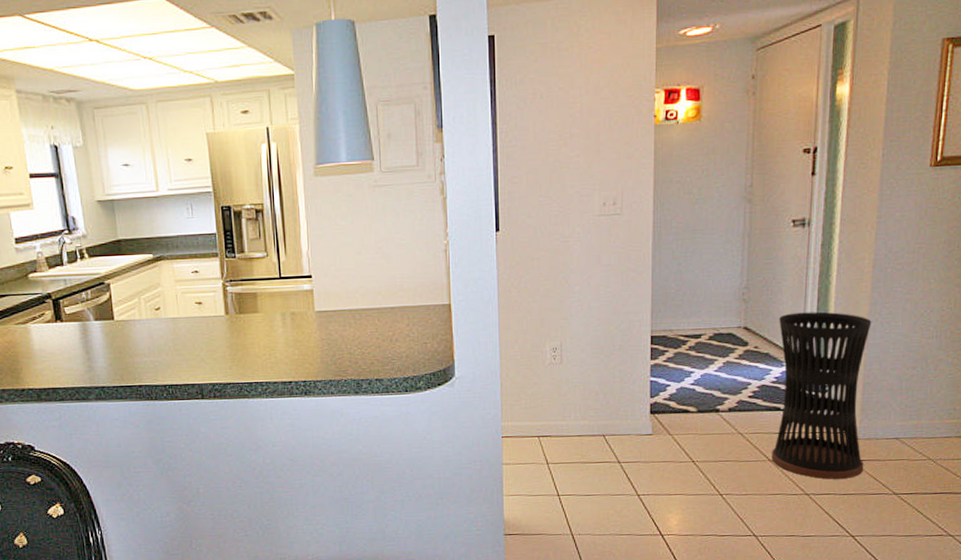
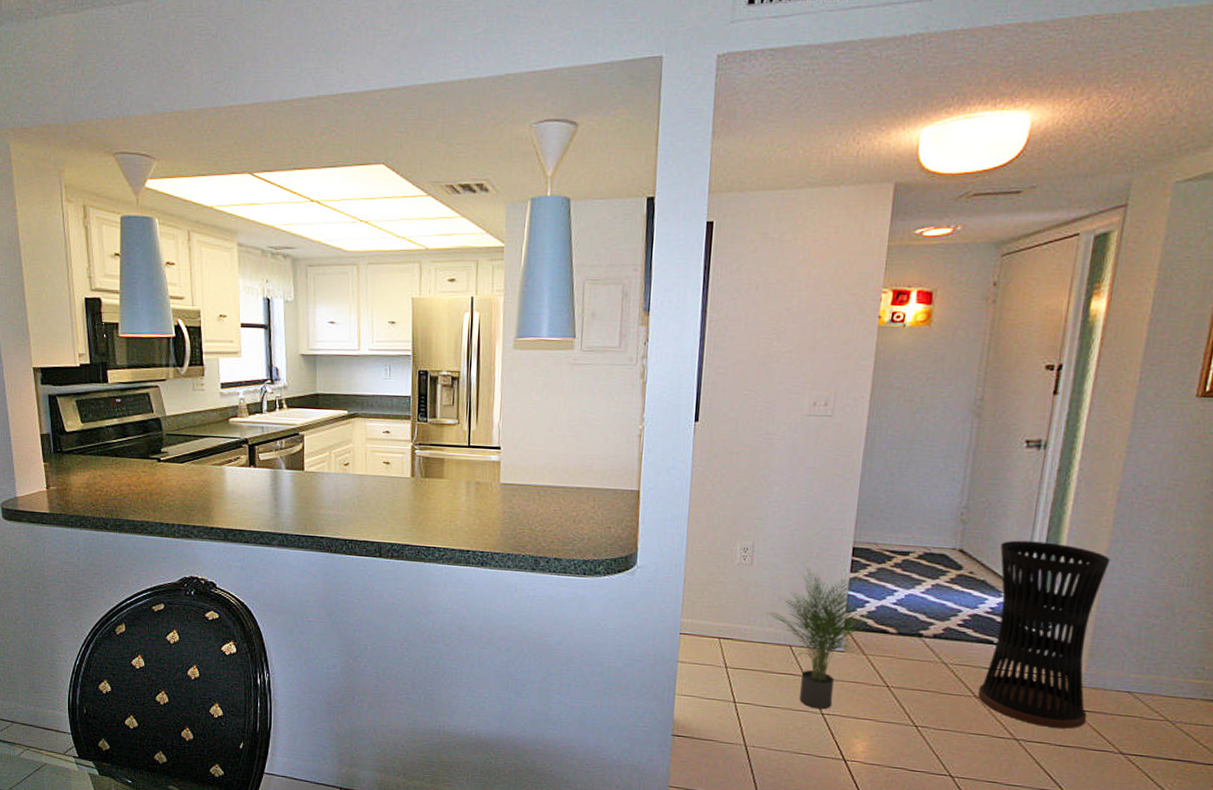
potted plant: none [580,358,673,491] -> present [767,567,871,710]

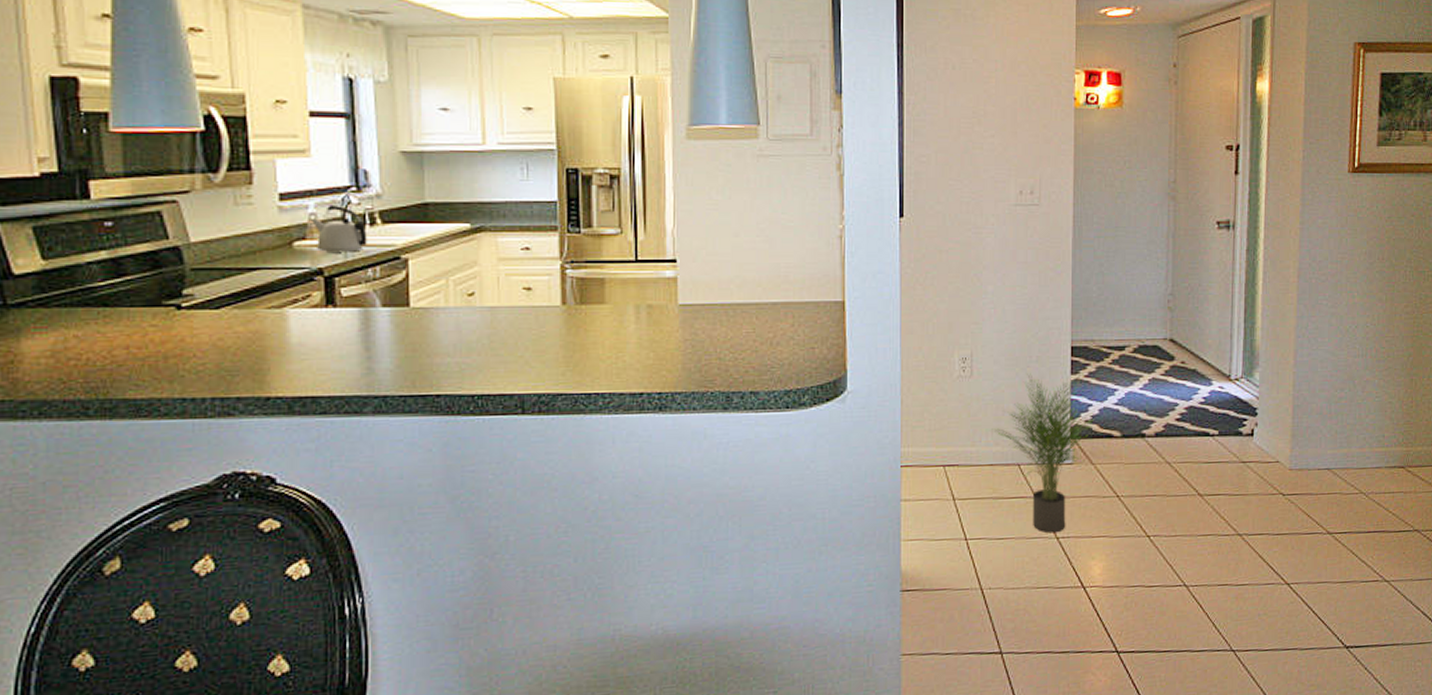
kettle: none [240,392,277,429] -> present [310,204,367,254]
umbrella stand: present [978,540,1110,729] -> none [1201,324,1299,517]

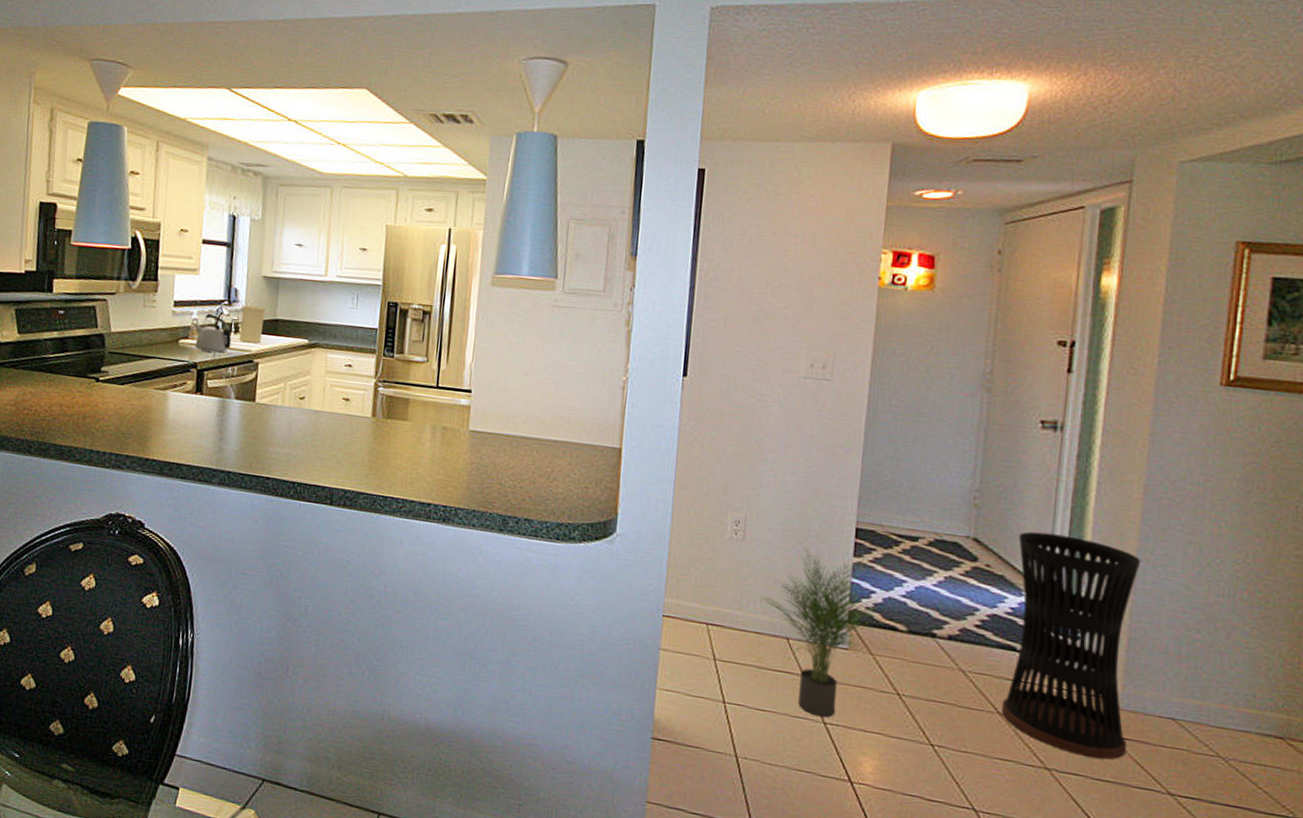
canister: none [377,189,410,235] -> present [239,305,266,343]
umbrella stand: none [1201,324,1299,517] -> present [1001,531,1141,760]

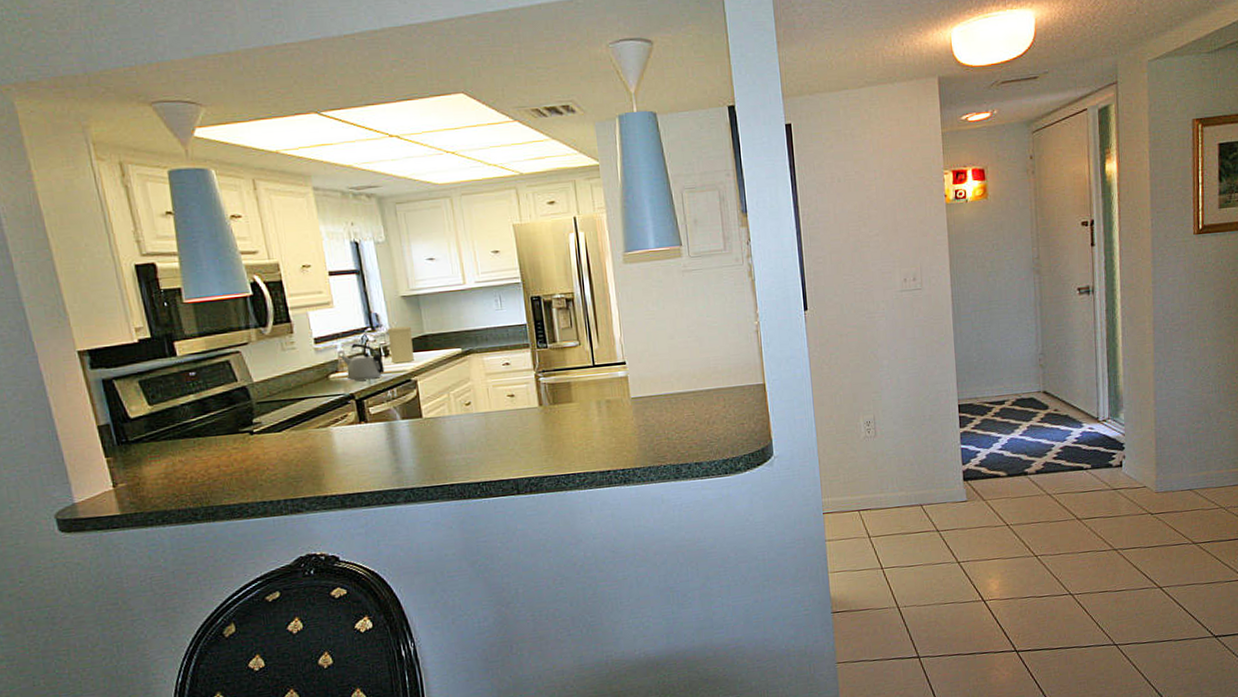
potted plant: present [761,548,878,718] -> none [896,425,983,559]
umbrella stand: present [1001,531,1141,760] -> none [1074,373,1164,534]

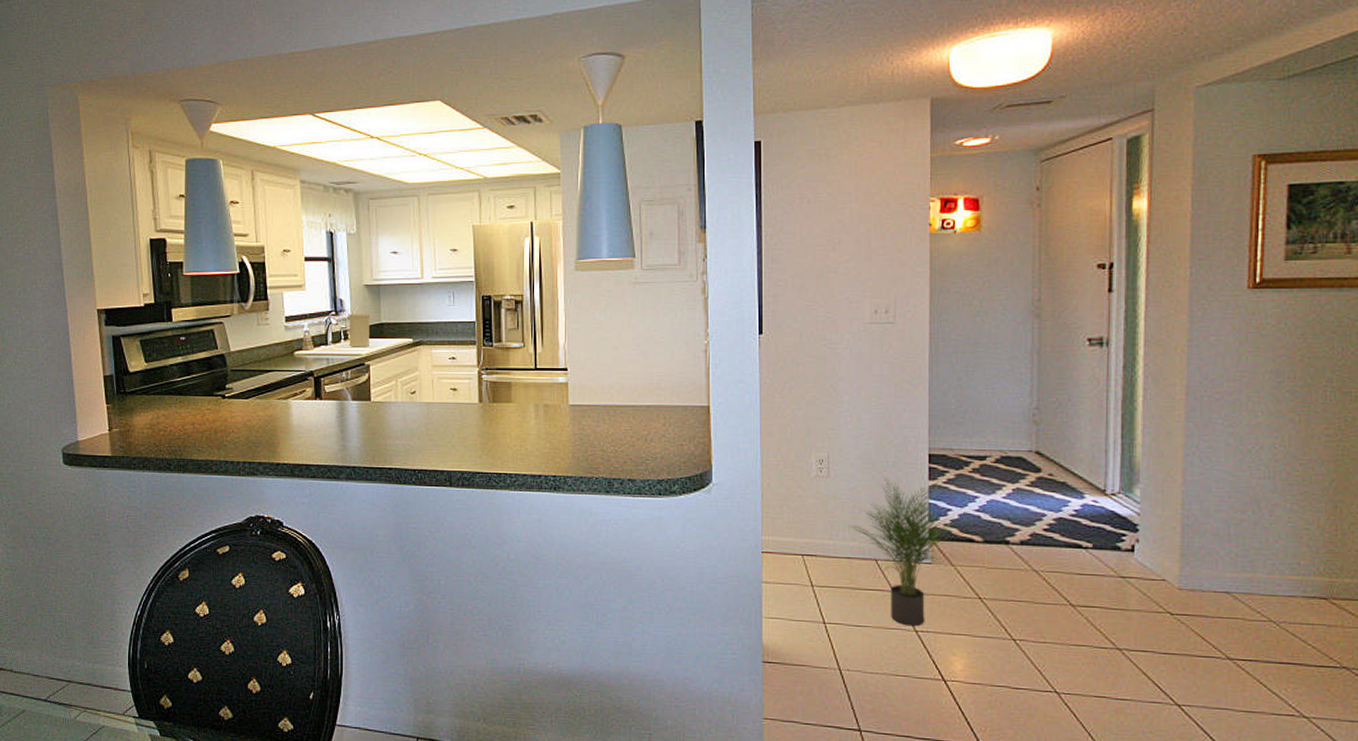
kettle: present [339,343,385,382] -> none [305,324,342,361]
potted plant: none [896,425,983,559] -> present [848,477,955,627]

